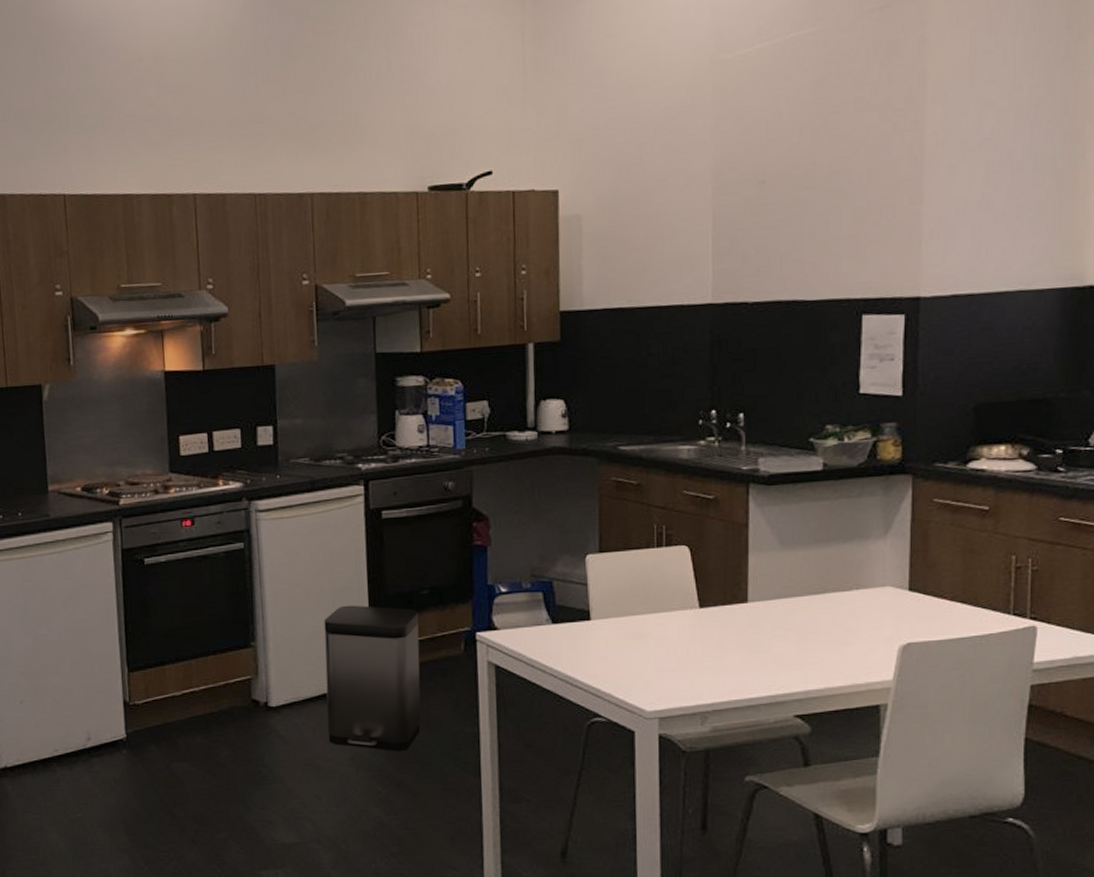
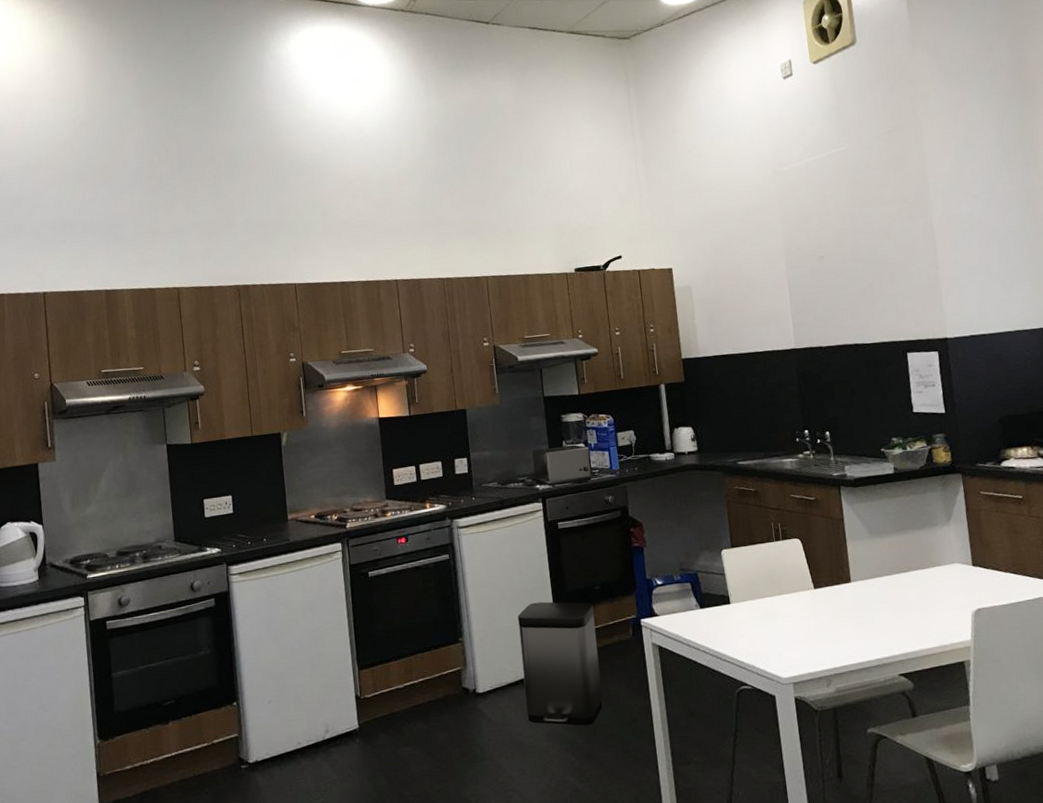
toaster: none [355,415,430,467] -> present [532,444,593,487]

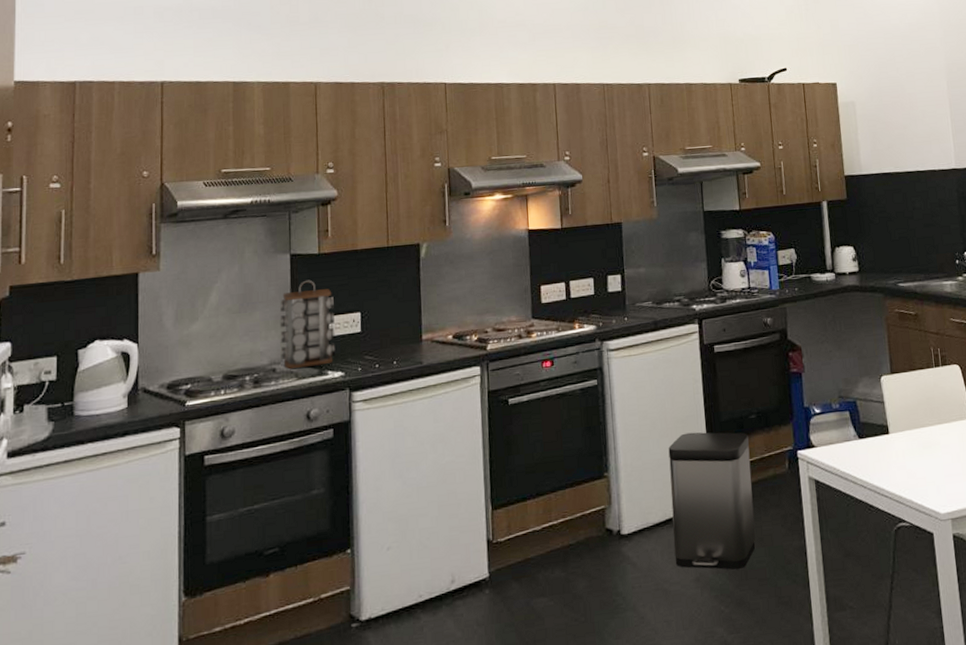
spice rack: none [161,467,212,546] -> present [279,280,336,369]
toaster: present [532,444,593,487] -> none [690,262,751,307]

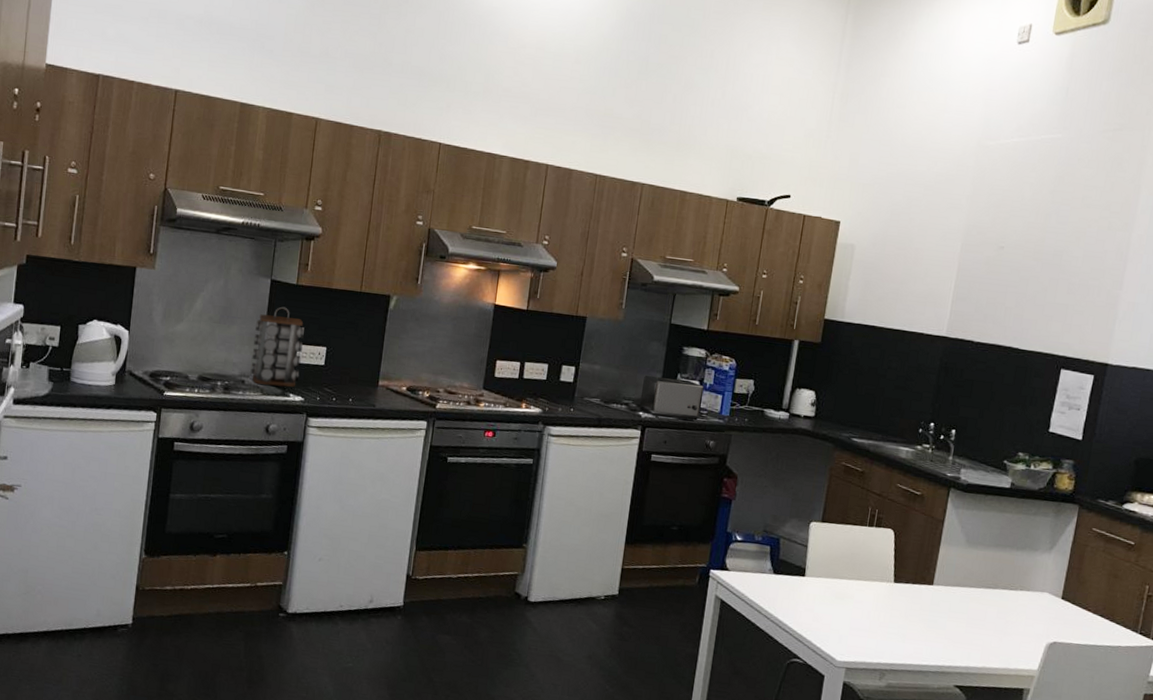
pedal bin: present [668,432,756,570] -> none [573,527,667,658]
toaster: none [690,262,751,307] -> present [639,375,704,421]

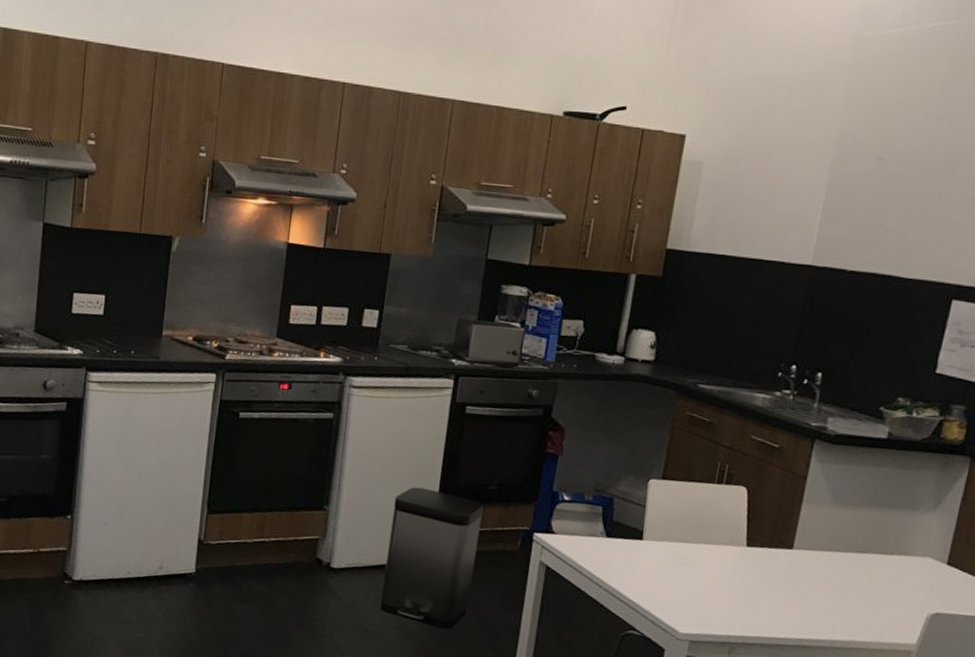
spice rack: present [250,306,305,387] -> none [24,252,81,340]
pedal bin: none [573,527,667,658] -> present [380,487,485,629]

